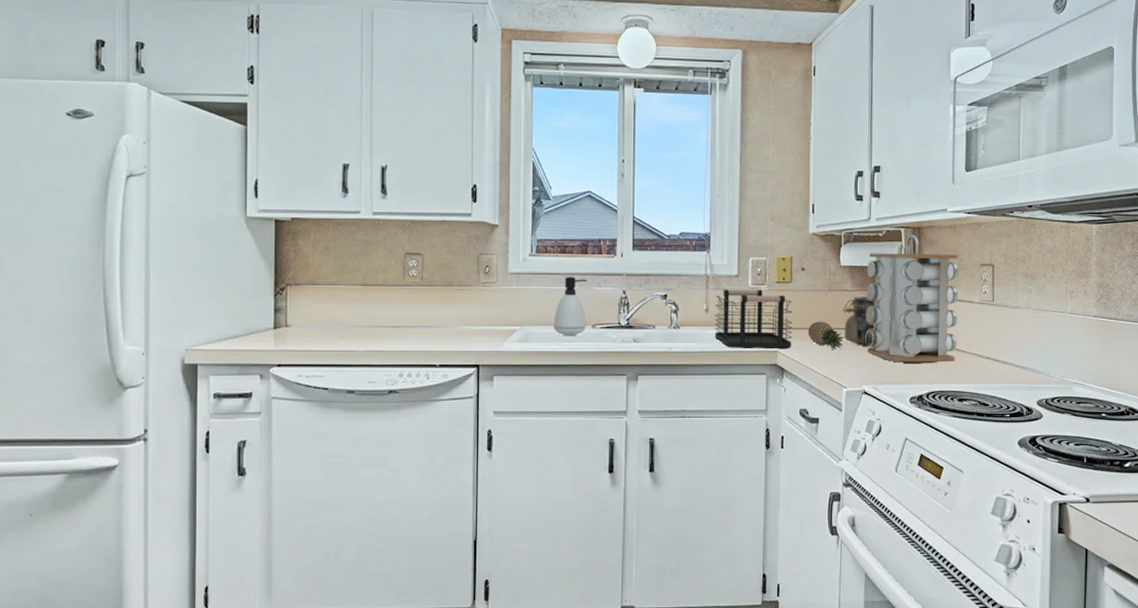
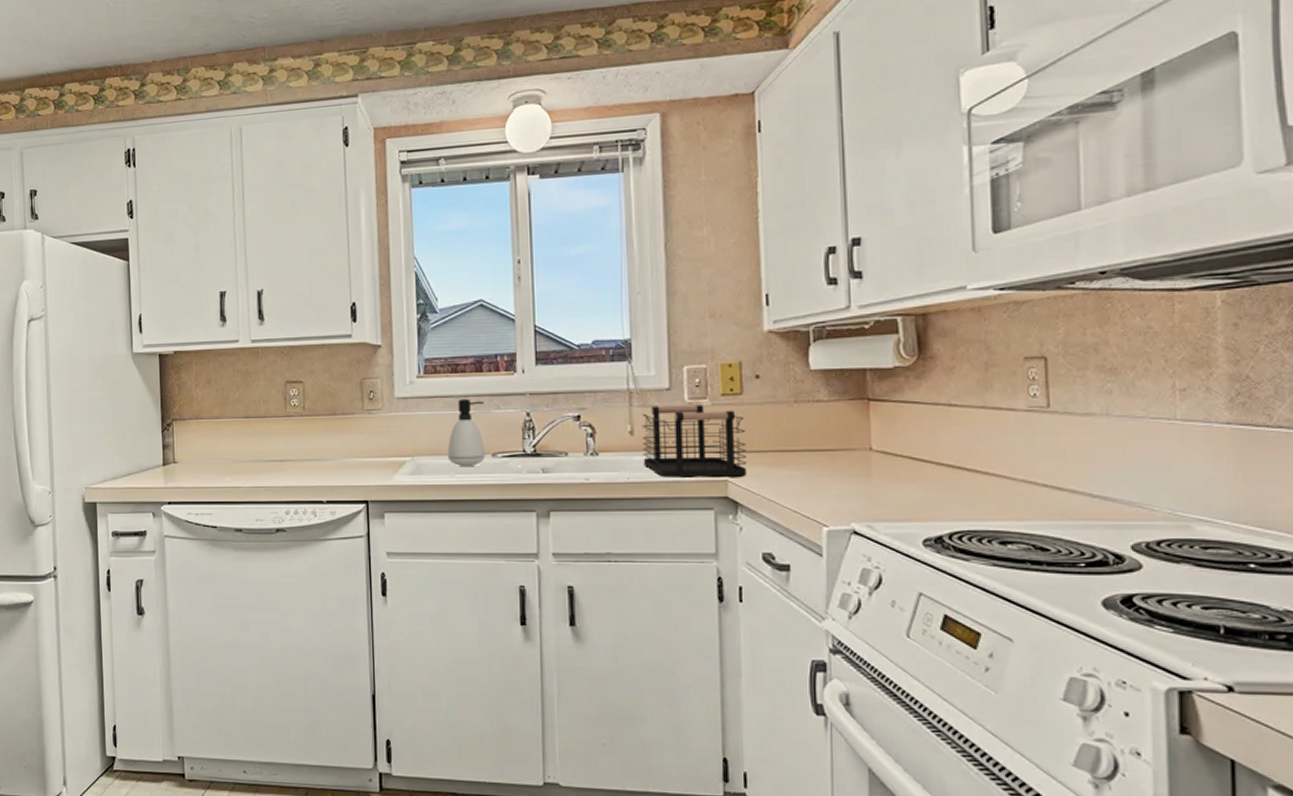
fruit: present [808,321,845,351] -> none [768,441,821,479]
jar: present [843,296,876,346] -> none [816,408,866,472]
spice rack: present [865,235,959,364] -> none [848,324,992,495]

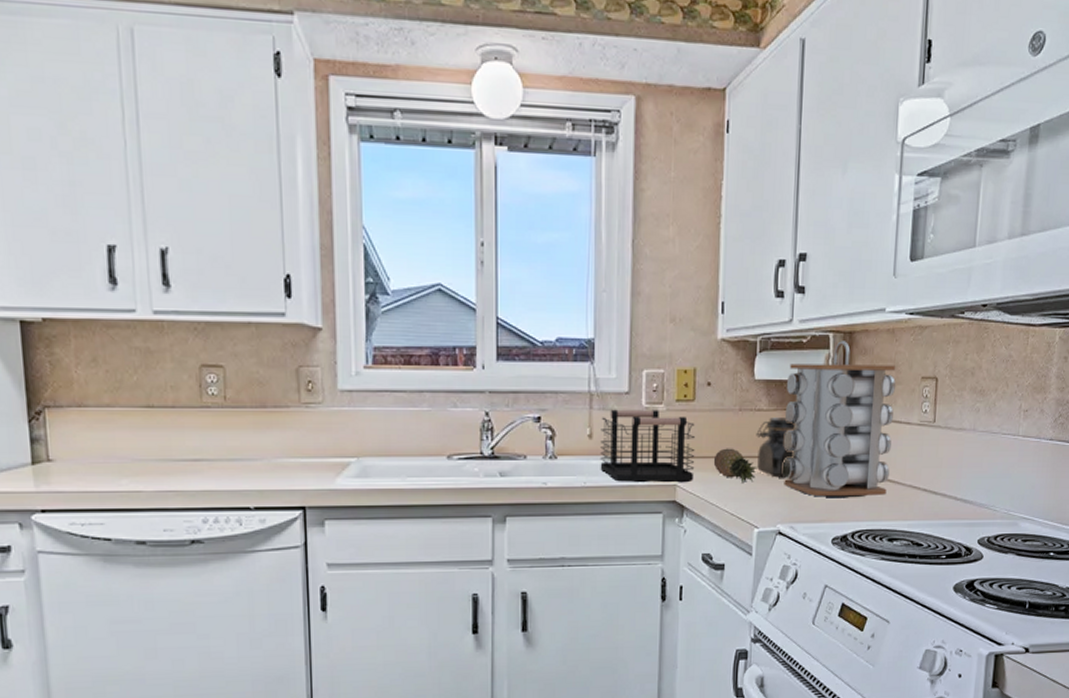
soap dispenser: present [448,398,485,467] -> none [399,394,441,470]
fruit: none [768,441,821,479] -> present [713,448,757,484]
jar: none [816,408,866,472] -> present [756,417,796,478]
spice rack: none [848,324,992,495] -> present [782,341,896,498]

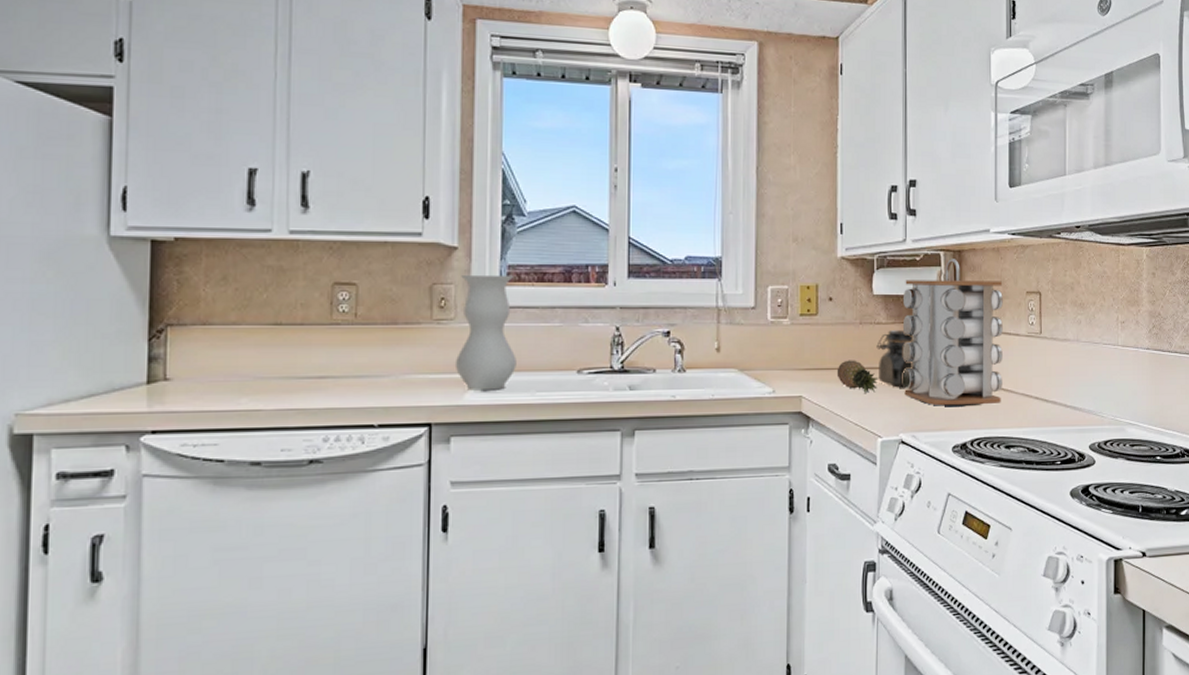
vase: none [325,356,386,475] -> present [454,274,517,391]
dish rack: present [600,409,696,482] -> none [728,324,819,394]

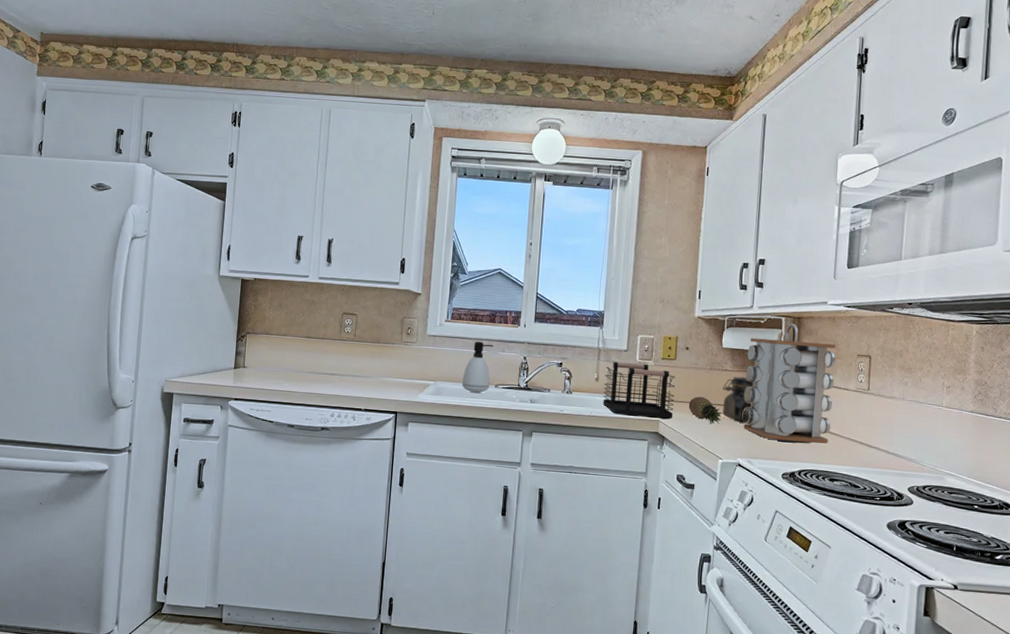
vase: present [454,274,517,391] -> none [414,312,456,394]
soap dispenser: none [529,310,572,385] -> present [462,341,494,394]
dish rack: none [728,324,819,394] -> present [603,361,676,419]

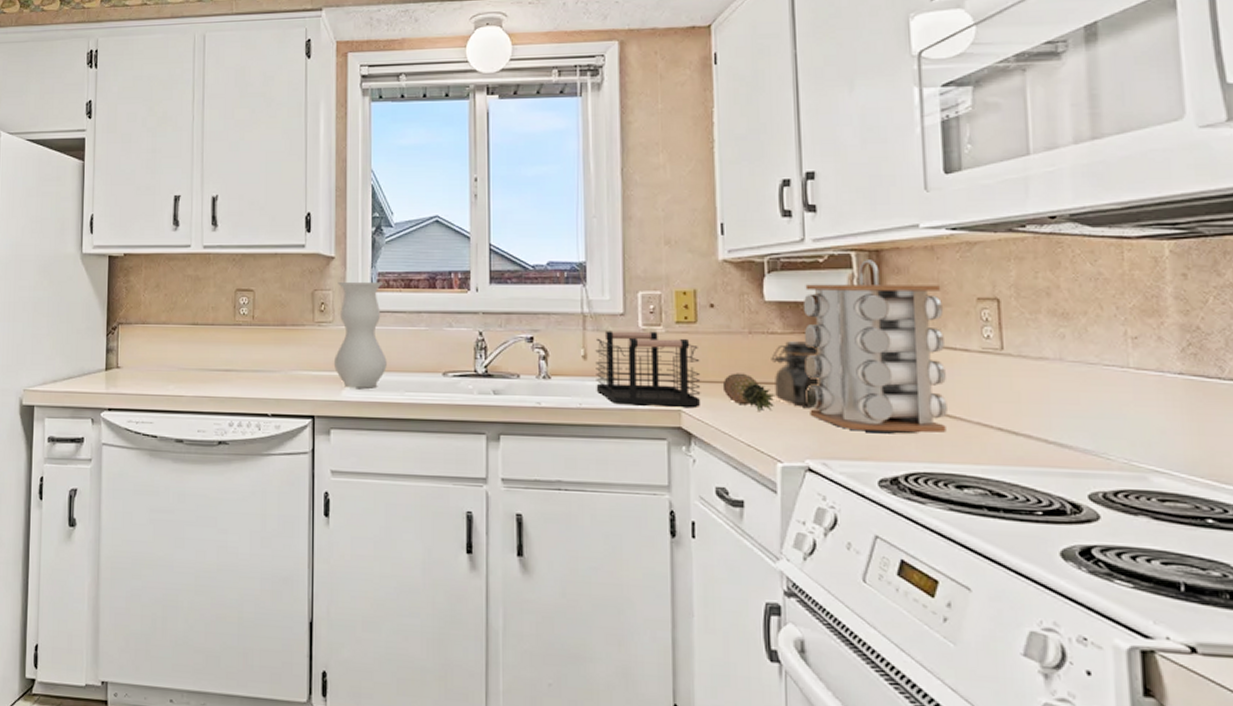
vase: none [414,312,456,394] -> present [333,281,387,389]
soap dispenser: present [462,341,494,394] -> none [398,315,437,386]

